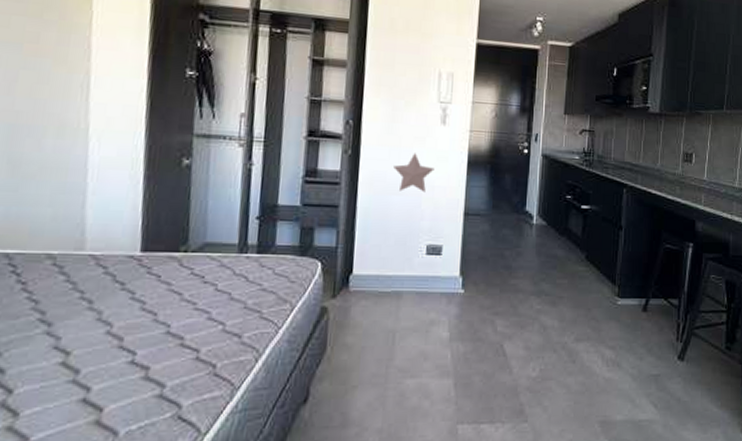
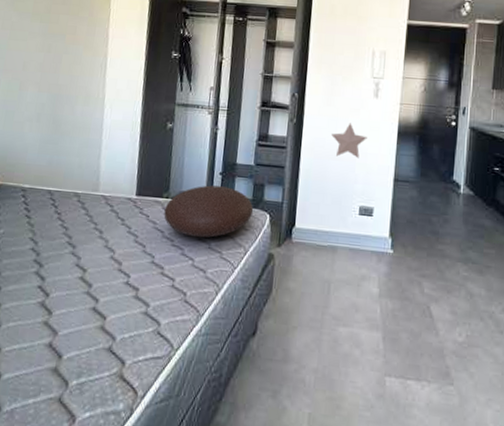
cushion: none [181,233,301,297] -> present [163,185,254,238]

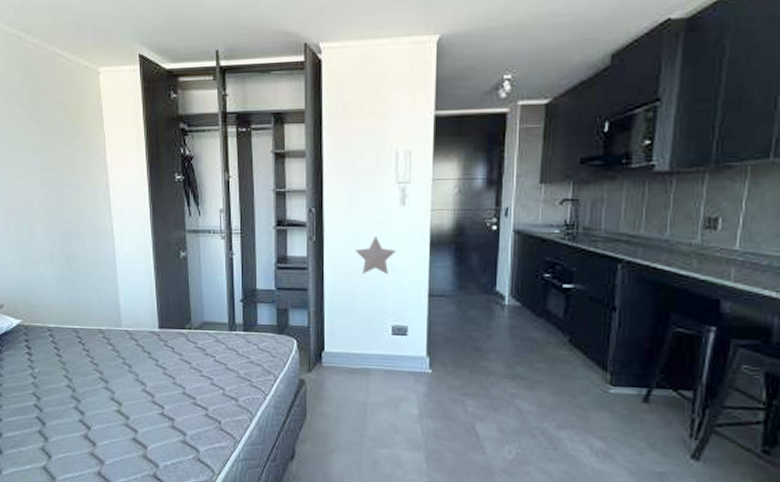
cushion: present [163,185,254,238] -> none [189,313,280,367]

